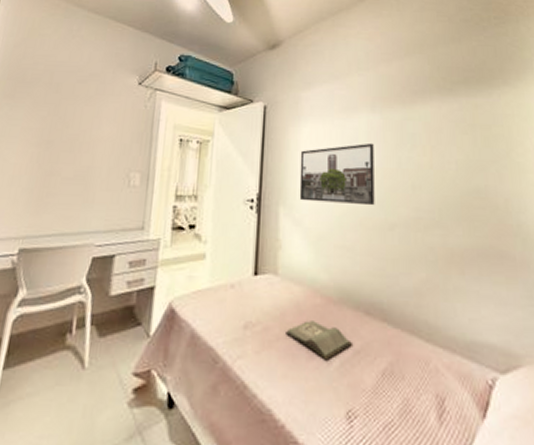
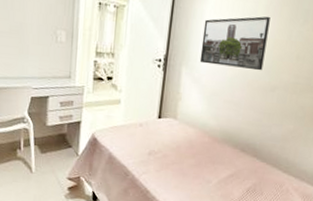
hardback book: present [286,320,354,361] -> none [179,152,229,179]

